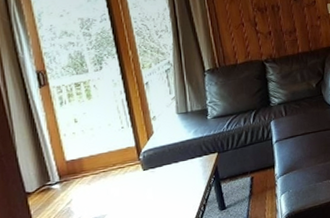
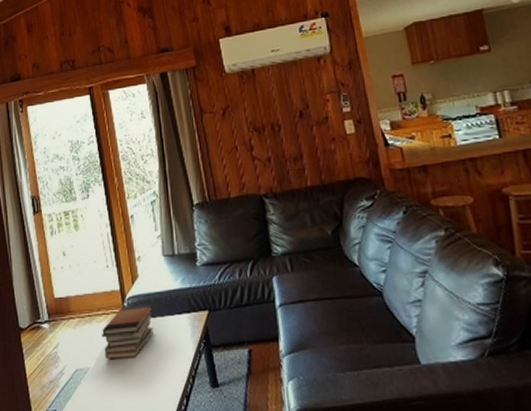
book stack: none [117,153,169,206] -> present [101,303,154,360]

